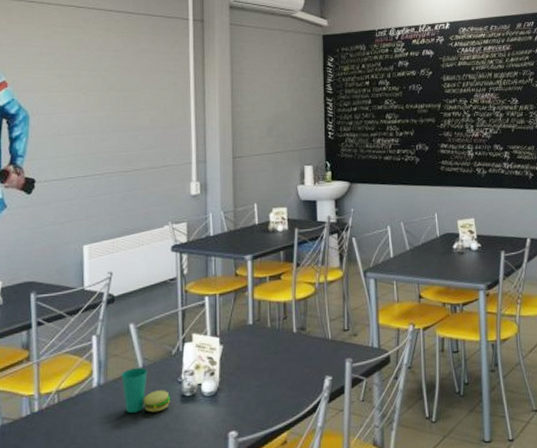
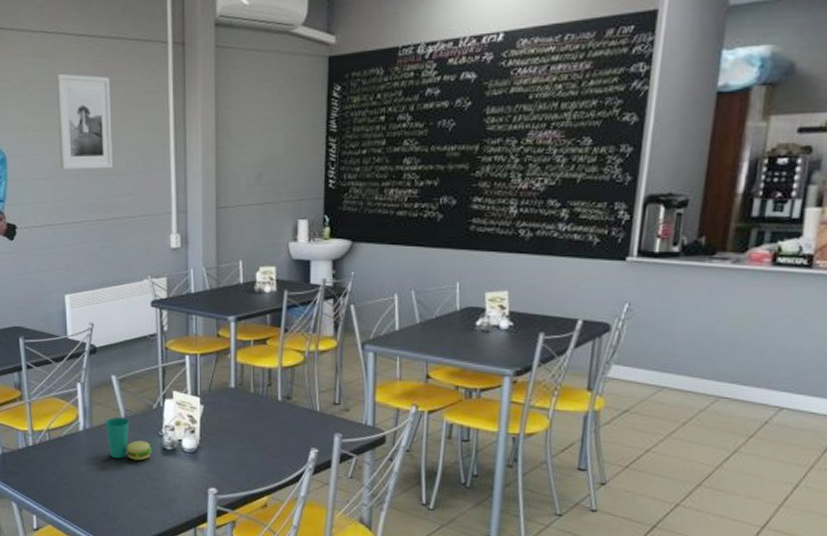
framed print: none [83,41,137,127] -> present [55,73,113,171]

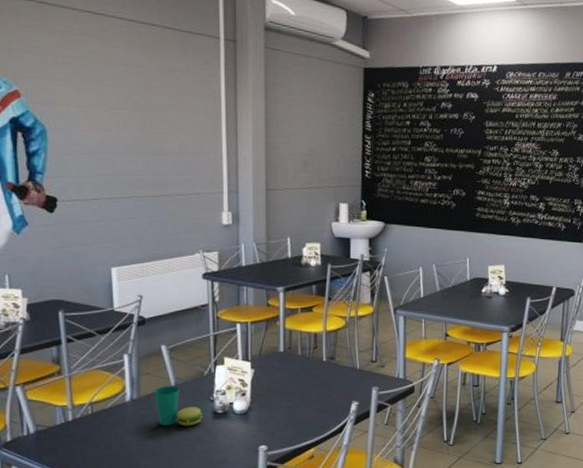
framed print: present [55,73,113,171] -> none [103,53,165,148]

